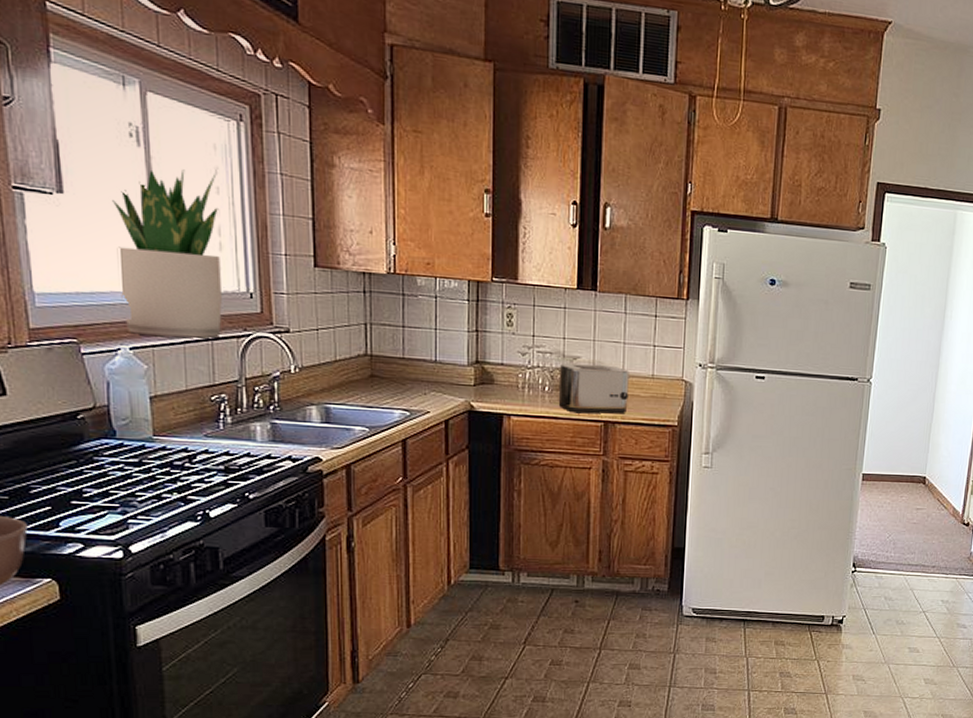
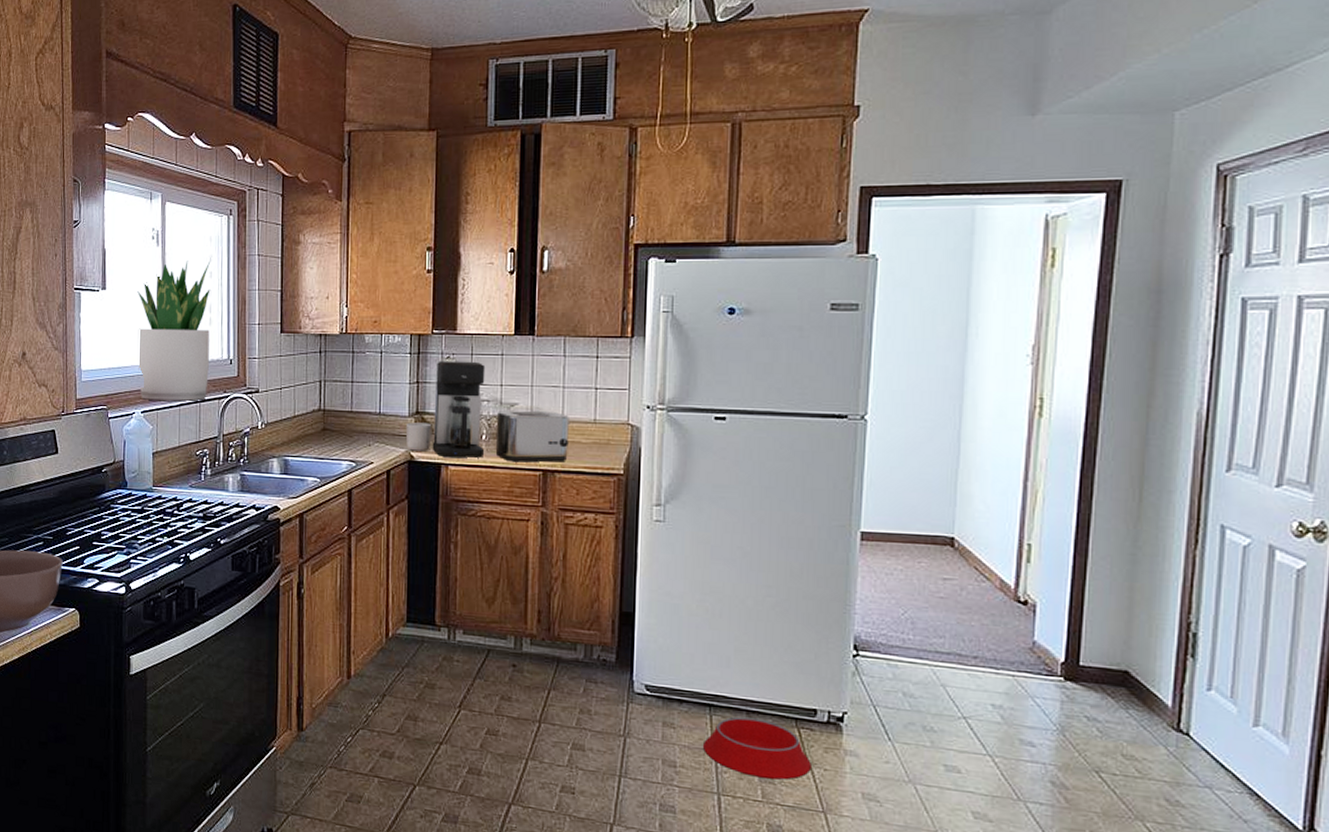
mug: none [464,371,493,401] -> present [405,422,432,451]
coffee maker: none [493,310,548,409] -> present [432,360,486,458]
pet bowl: none [738,627,819,673] -> present [703,716,811,780]

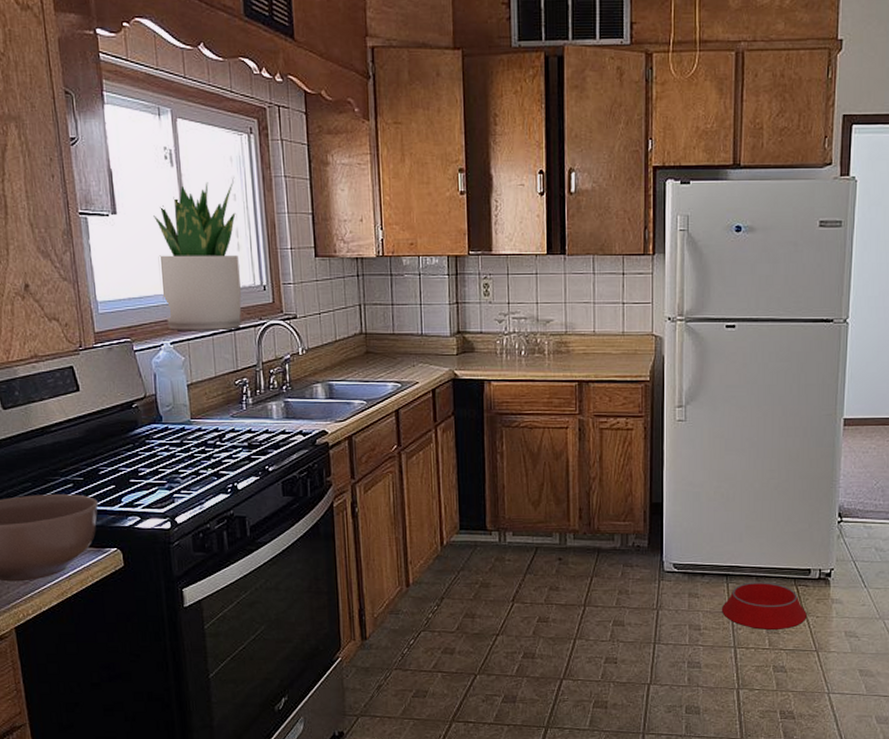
mug: present [405,422,432,451] -> none [448,342,474,369]
coffee maker: present [432,360,486,458] -> none [474,281,523,374]
toaster: present [495,410,571,463] -> none [533,325,602,375]

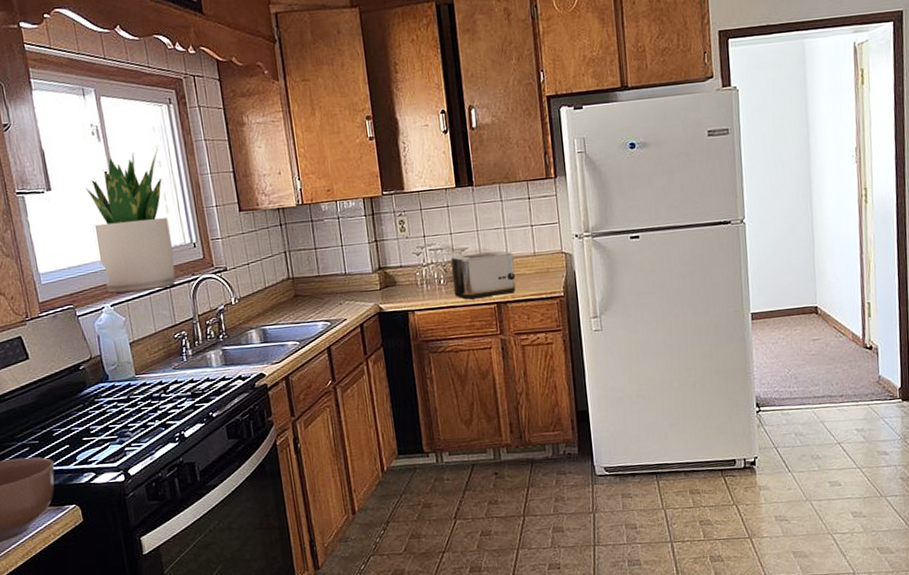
toaster: none [533,325,602,375] -> present [450,250,516,300]
pet bowl: present [722,582,807,630] -> none [655,476,737,522]

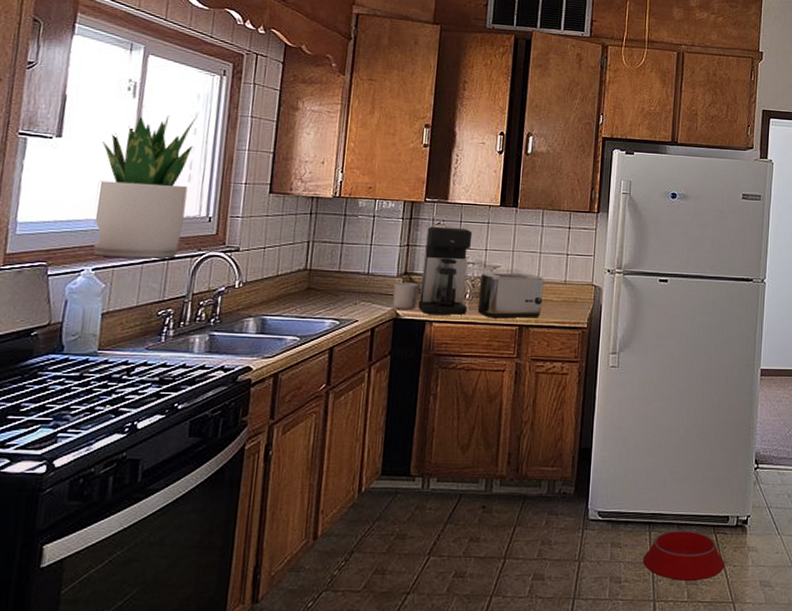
mug: none [371,276,397,303] -> present [392,282,420,309]
coffee maker: none [390,215,444,305] -> present [418,226,473,315]
pet bowl: none [655,476,737,522] -> present [643,530,724,581]

